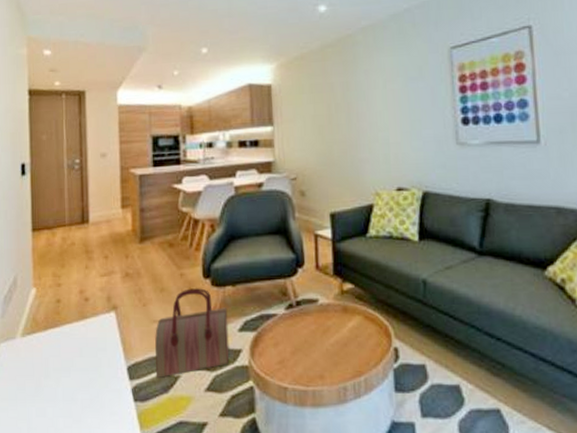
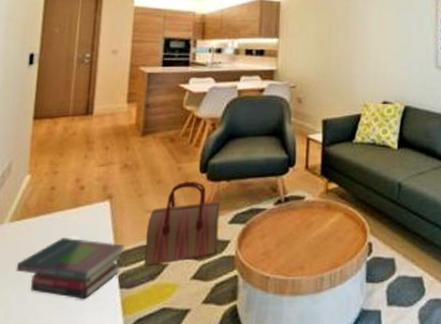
books: none [32,351,135,414] -> present [16,238,124,300]

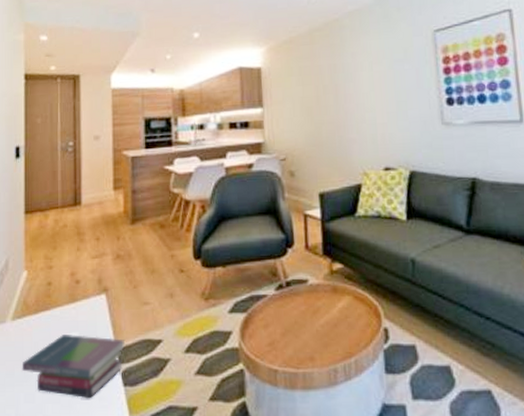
handbag: present [145,181,220,266] -> none [145,269,220,361]

